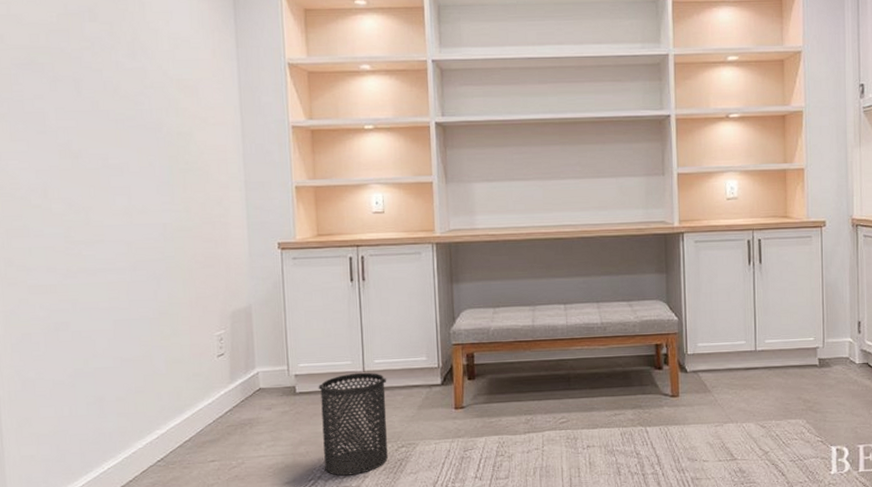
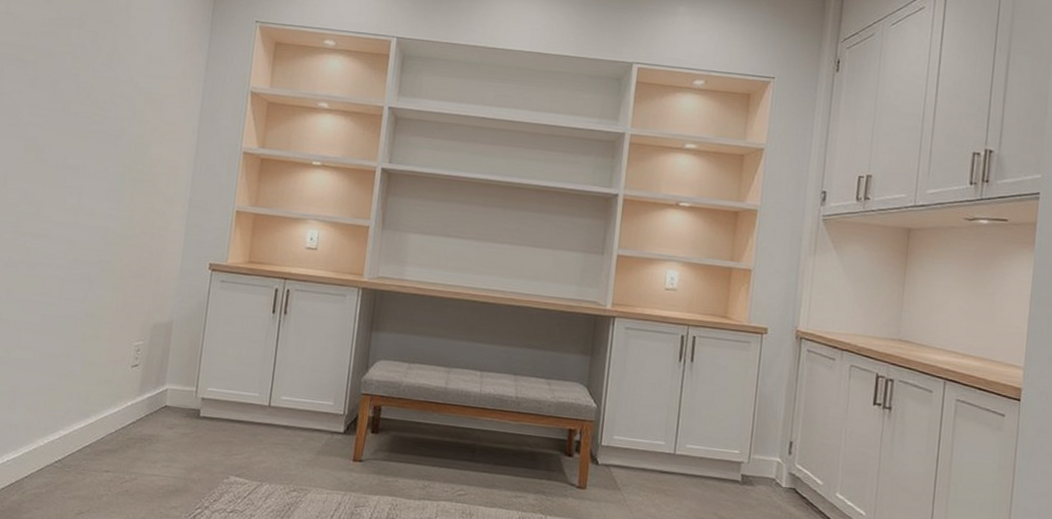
trash can: present [318,372,388,476] -> none [213,406,291,512]

